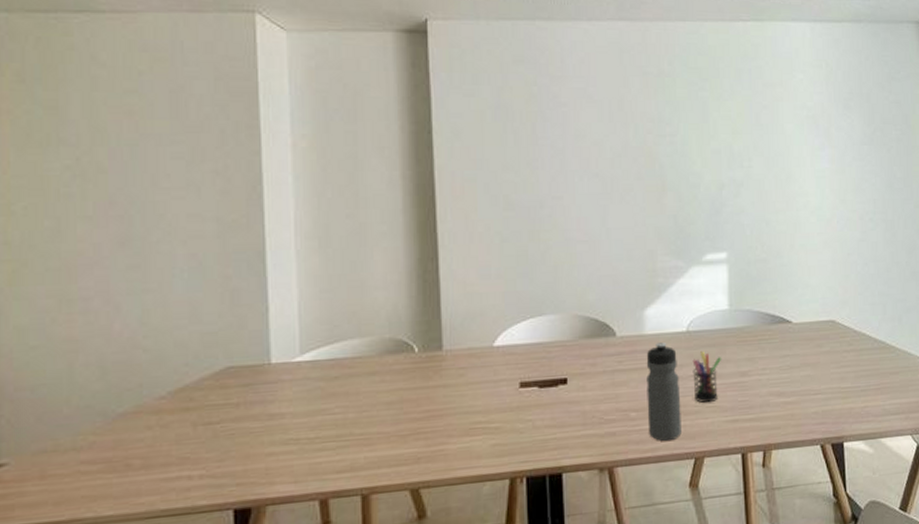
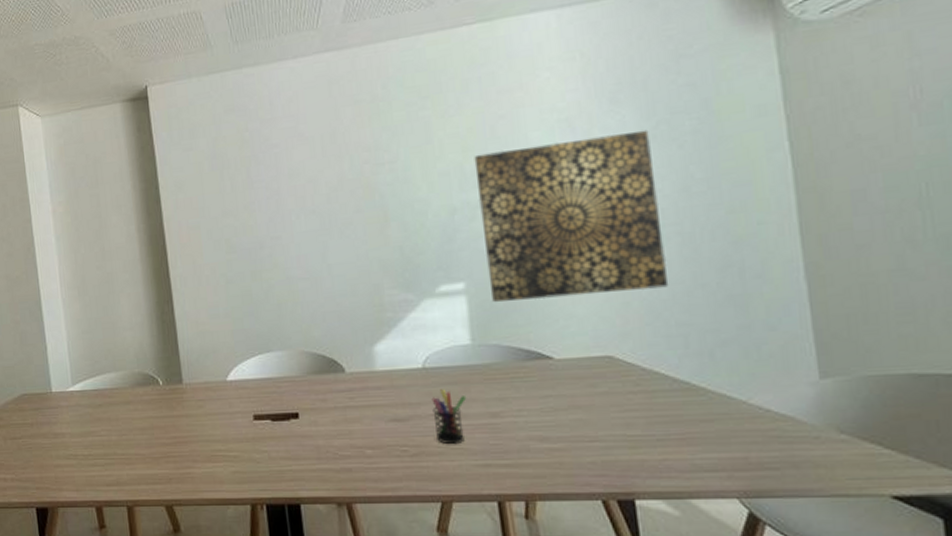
water bottle: present [646,342,682,442] -> none [378,379,424,482]
wall art: none [741,134,876,272] -> present [474,129,669,303]

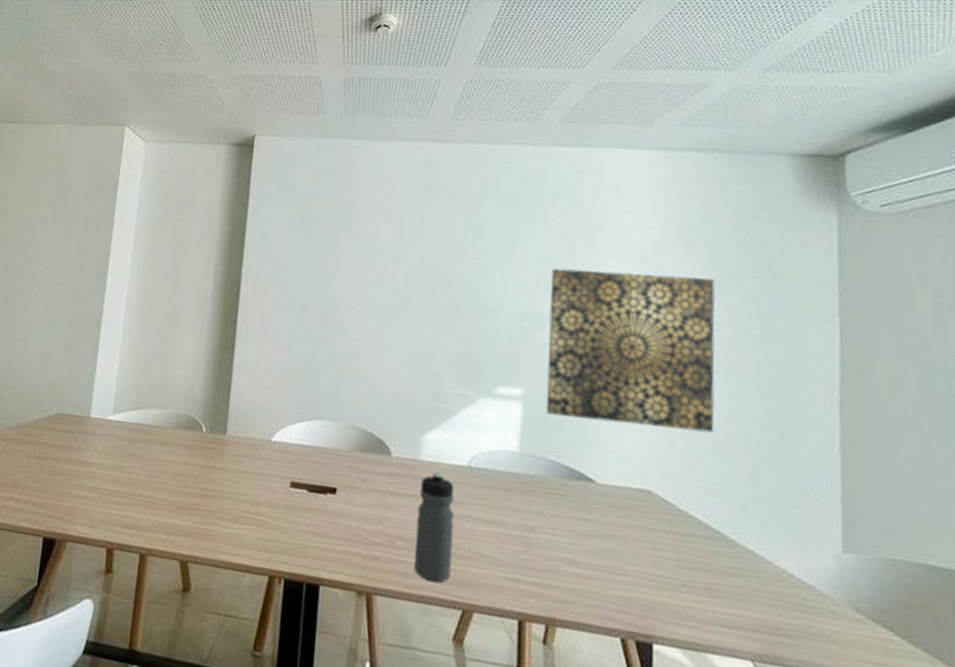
water bottle: none [378,379,424,482] -> present [414,472,454,583]
pen holder: present [431,389,467,445] -> none [469,492,506,552]

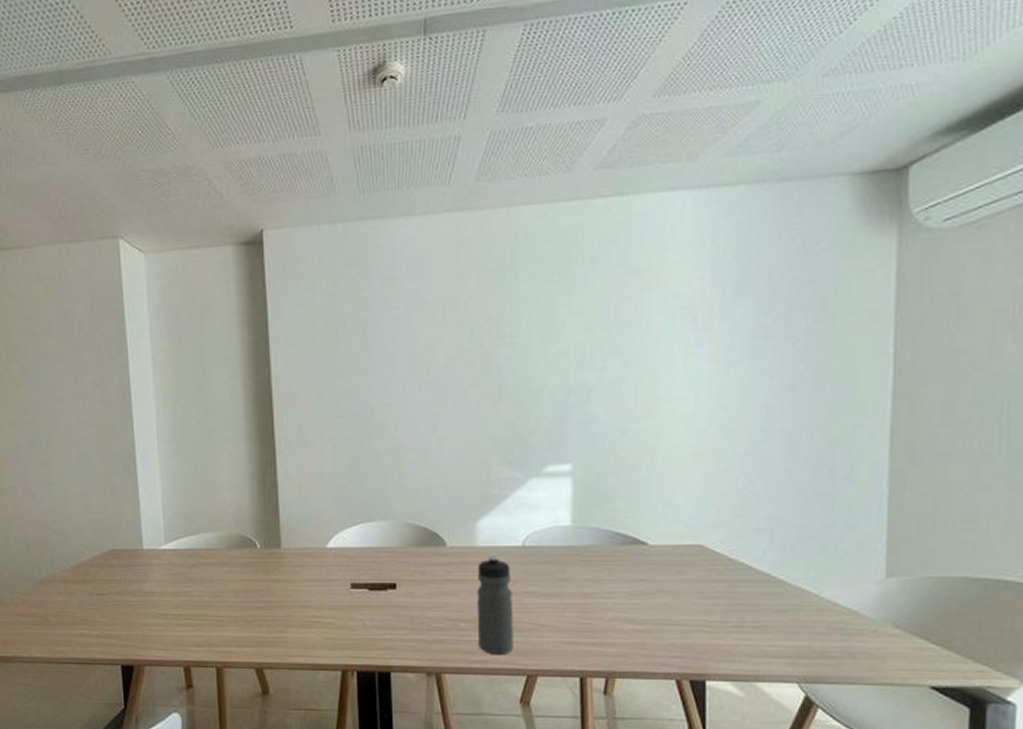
wall art: present [546,268,715,433] -> none [594,324,766,487]

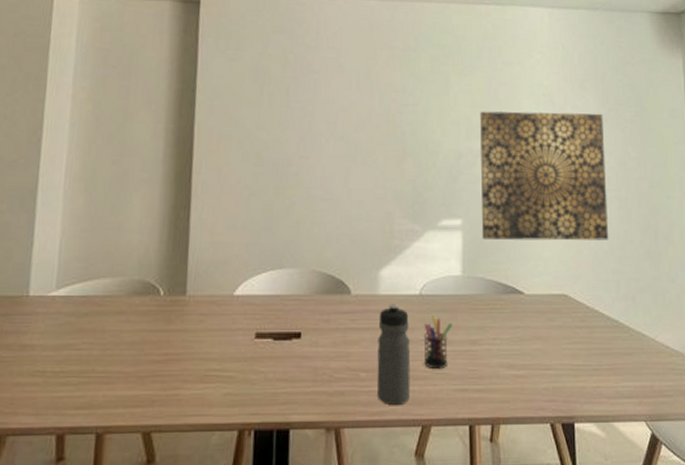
pen holder: none [527,568,562,622] -> present [423,316,453,370]
wall art: none [594,324,766,487] -> present [479,111,609,241]

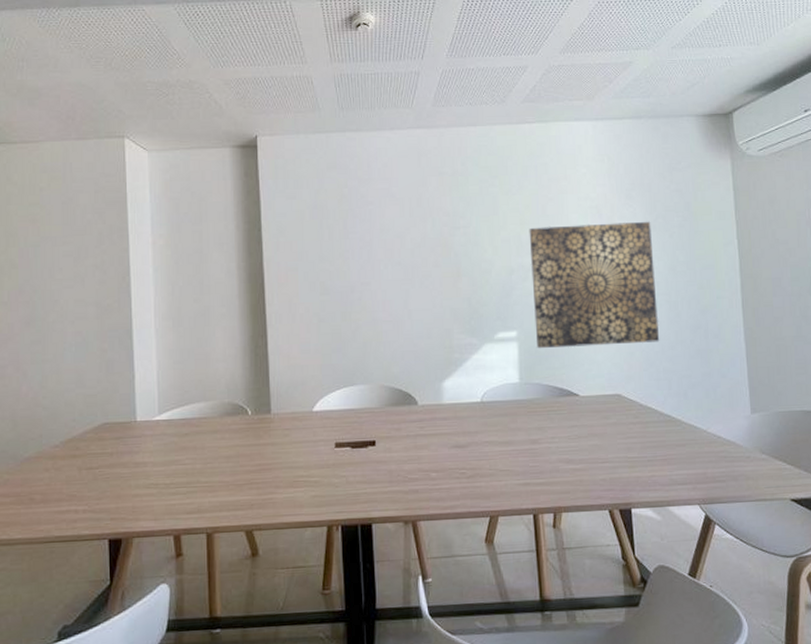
water bottle: present [377,304,411,406] -> none [444,411,477,500]
pen holder: present [423,316,453,370] -> none [486,420,514,467]

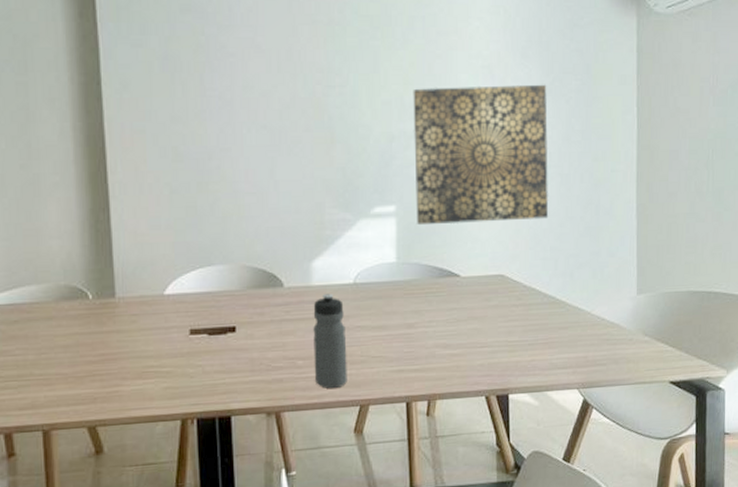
water bottle: none [444,411,477,500] -> present [313,294,347,389]

